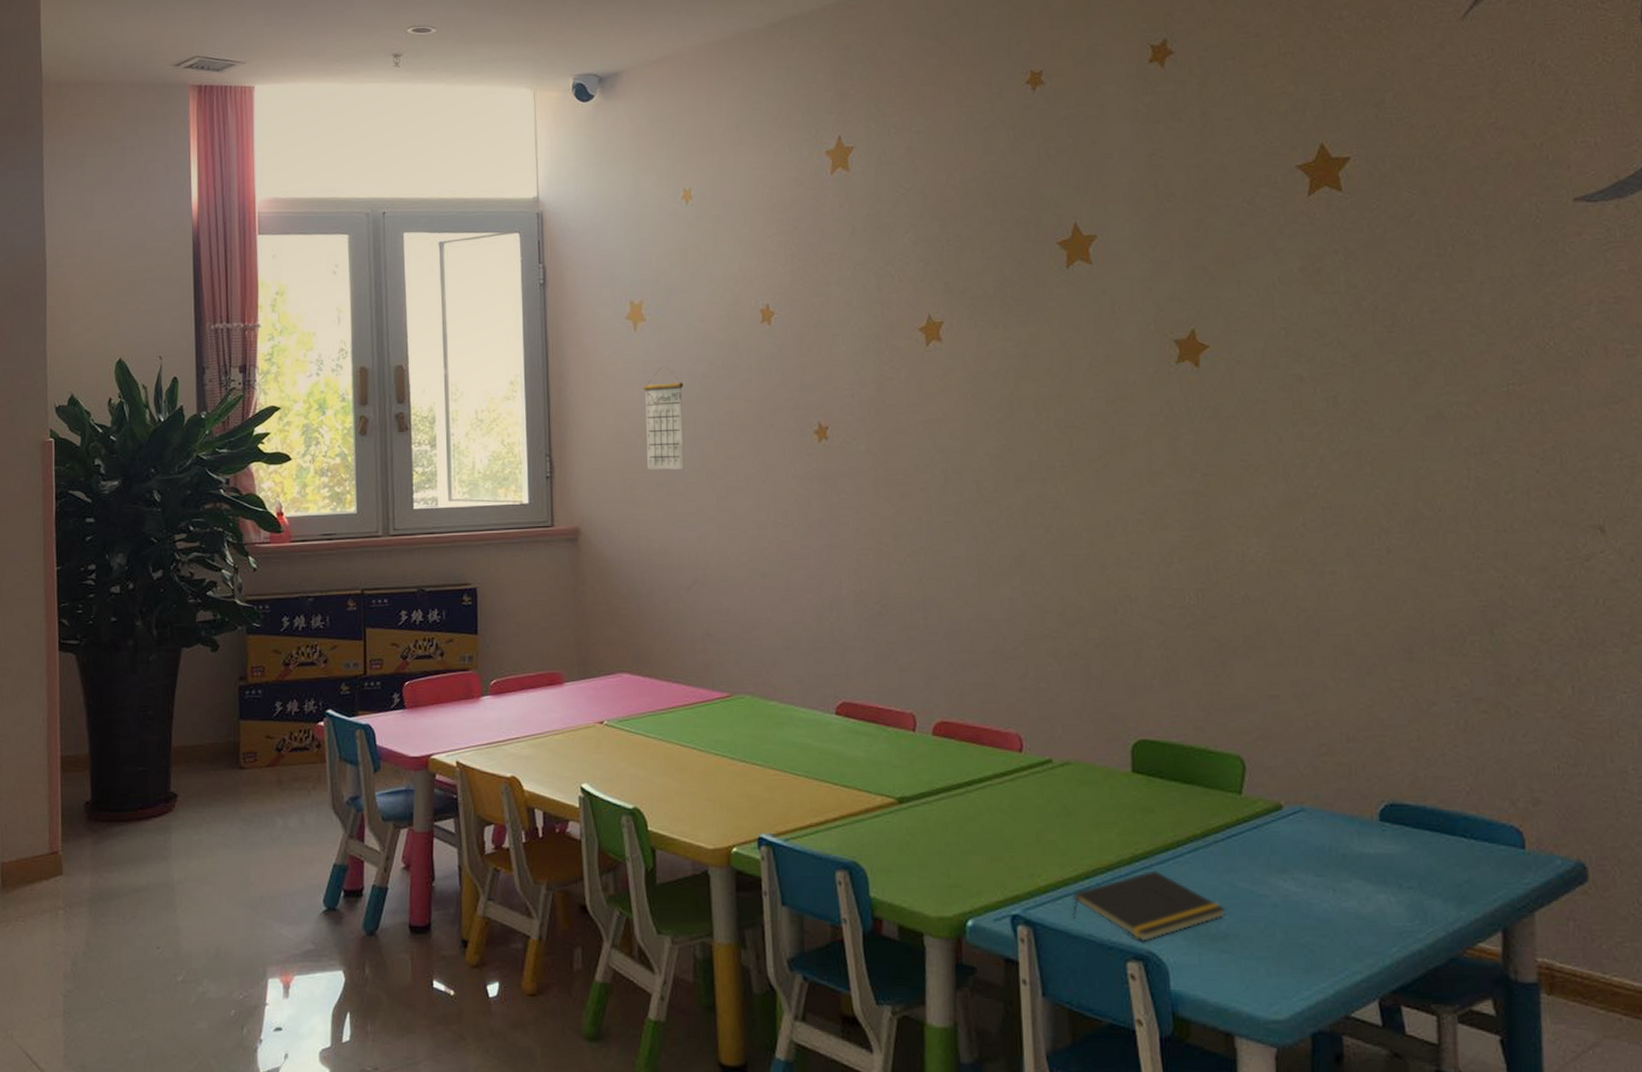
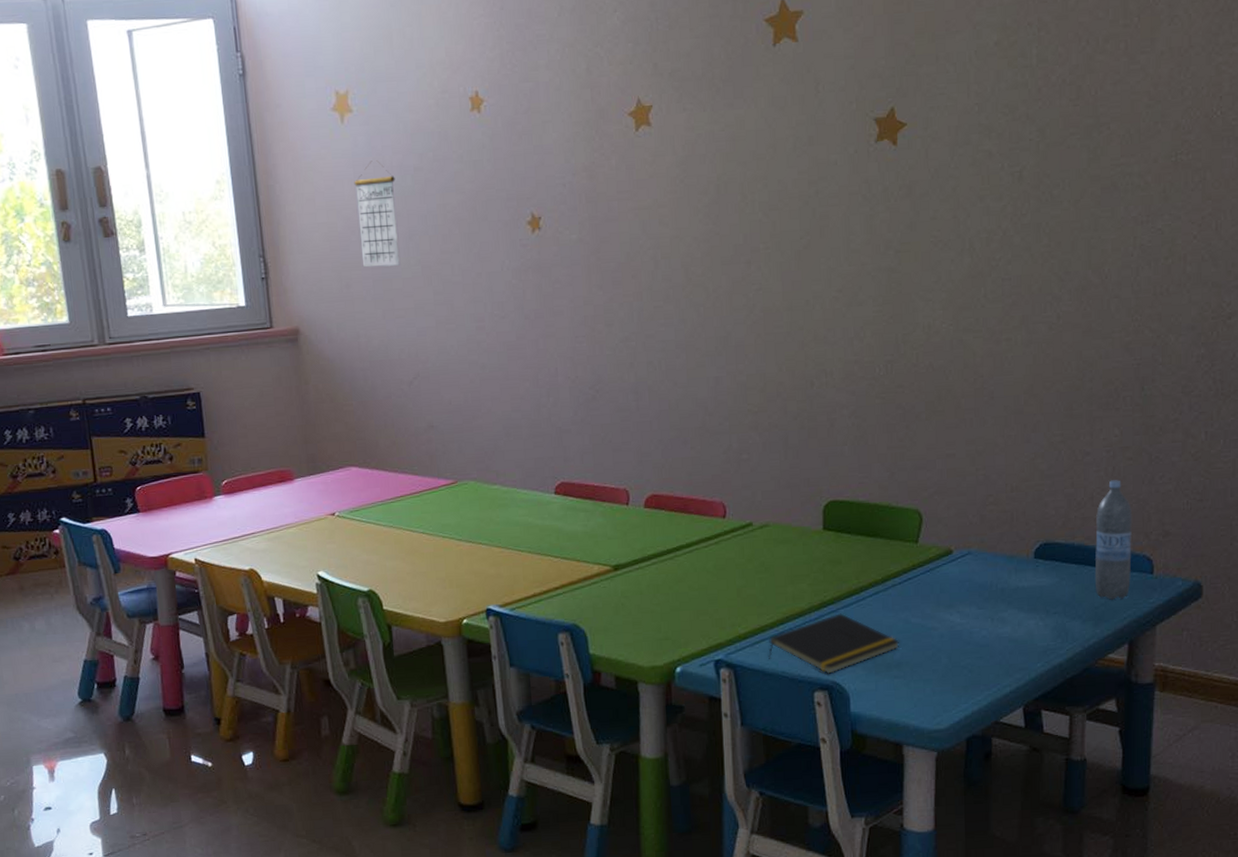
water bottle: none [1449,735,1499,877] -> present [1094,480,1133,600]

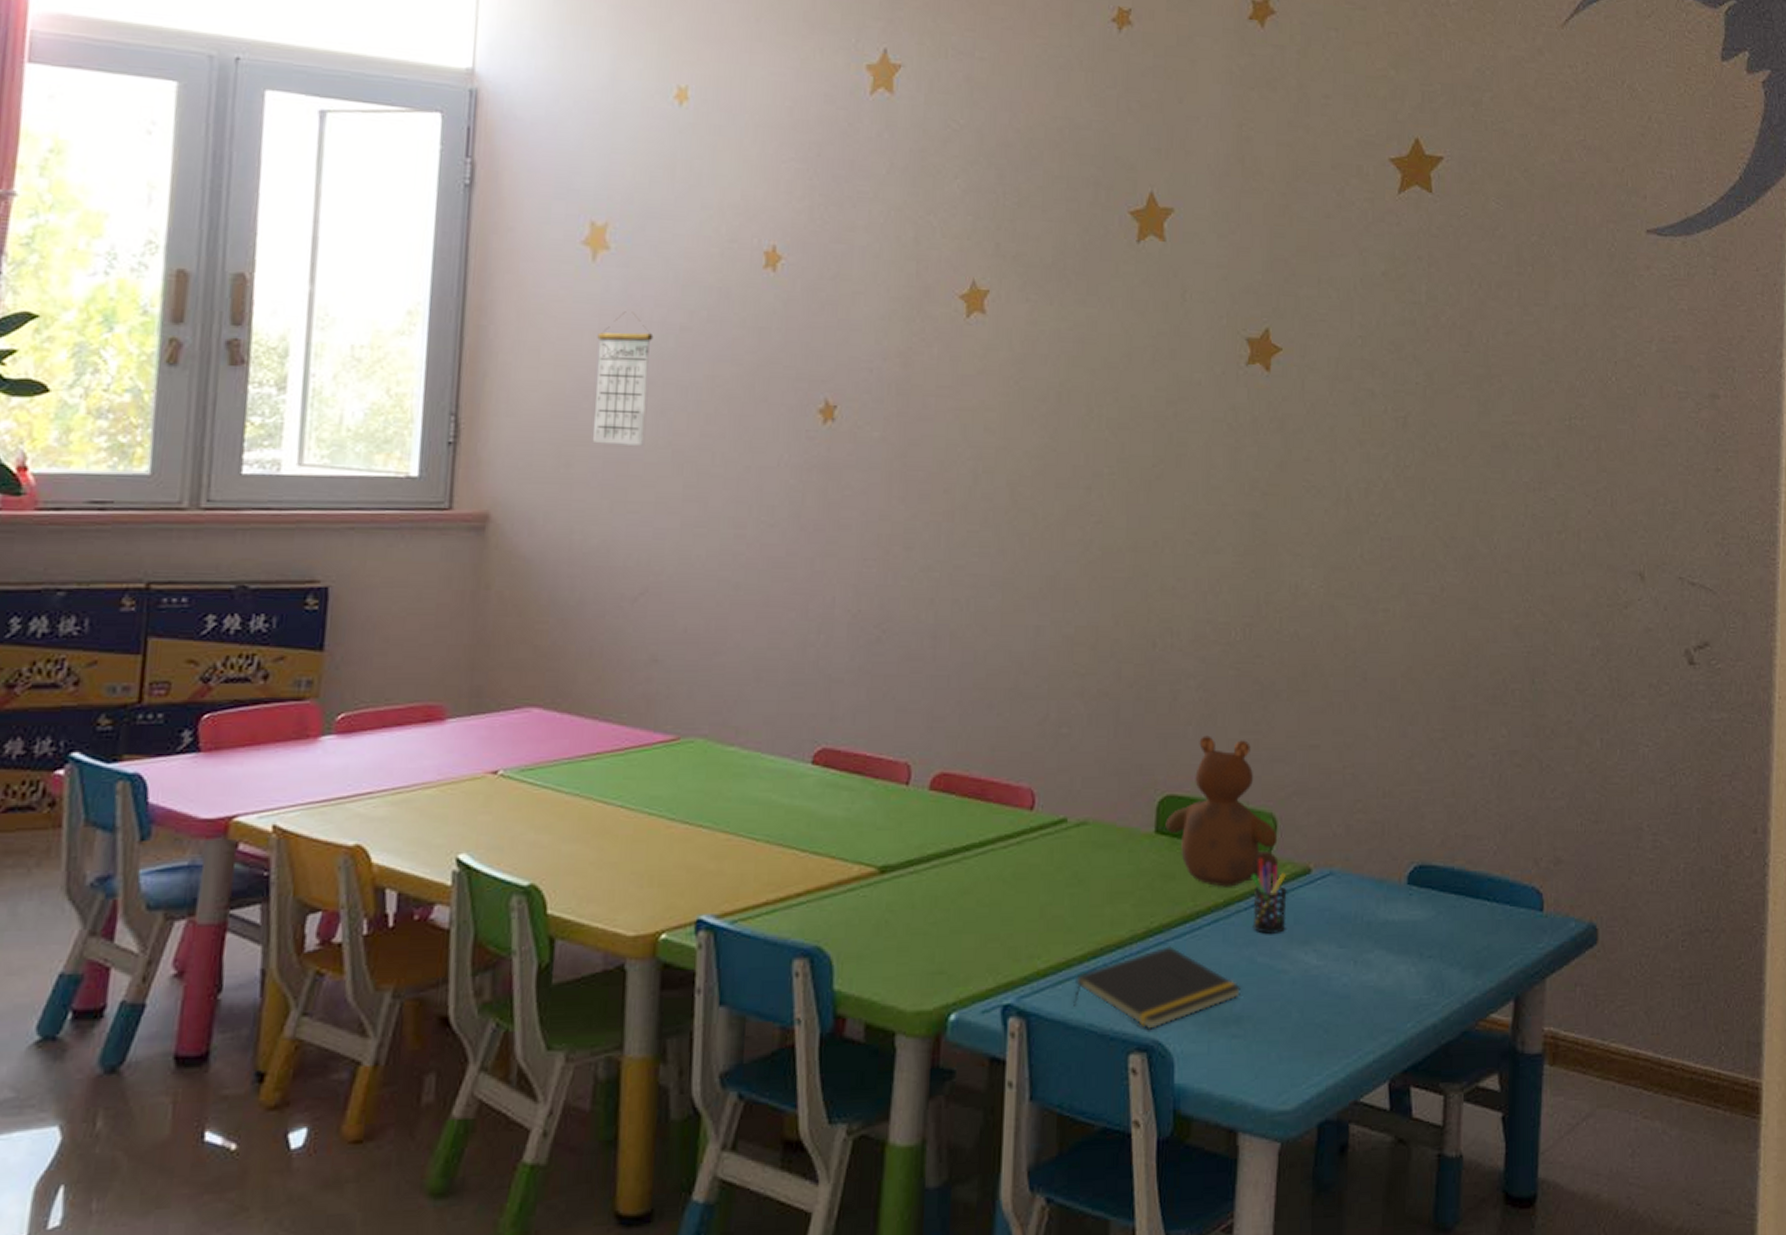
teddy bear: none [831,452,925,568] -> present [1165,735,1279,887]
pen holder: none [904,544,934,601] -> present [1252,858,1287,934]
water bottle: present [1094,480,1133,600] -> none [1476,790,1521,942]

